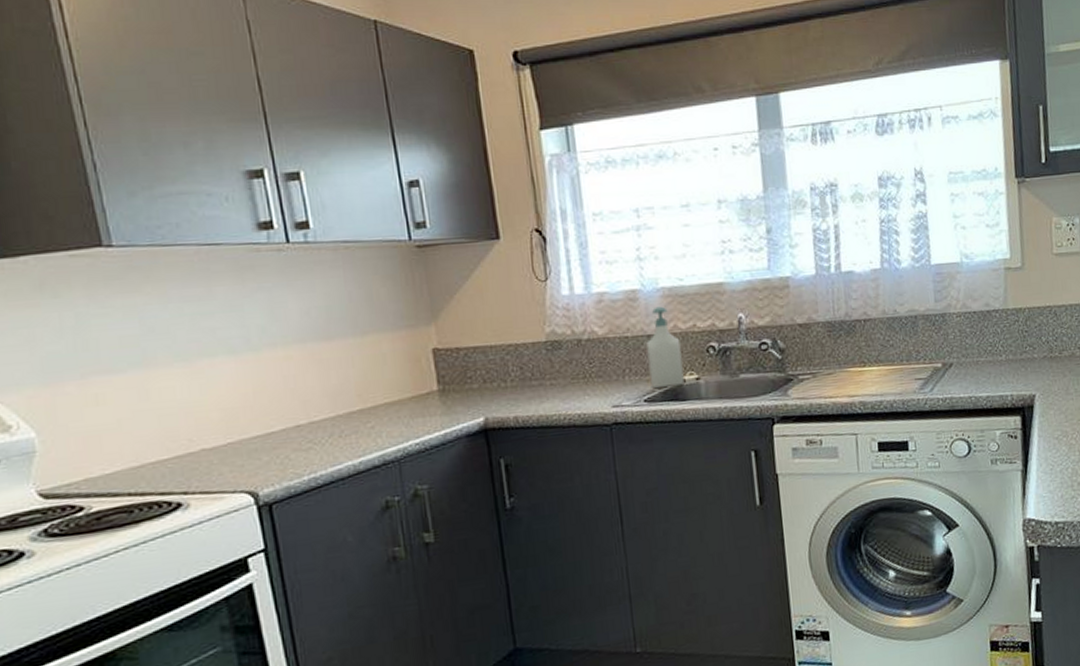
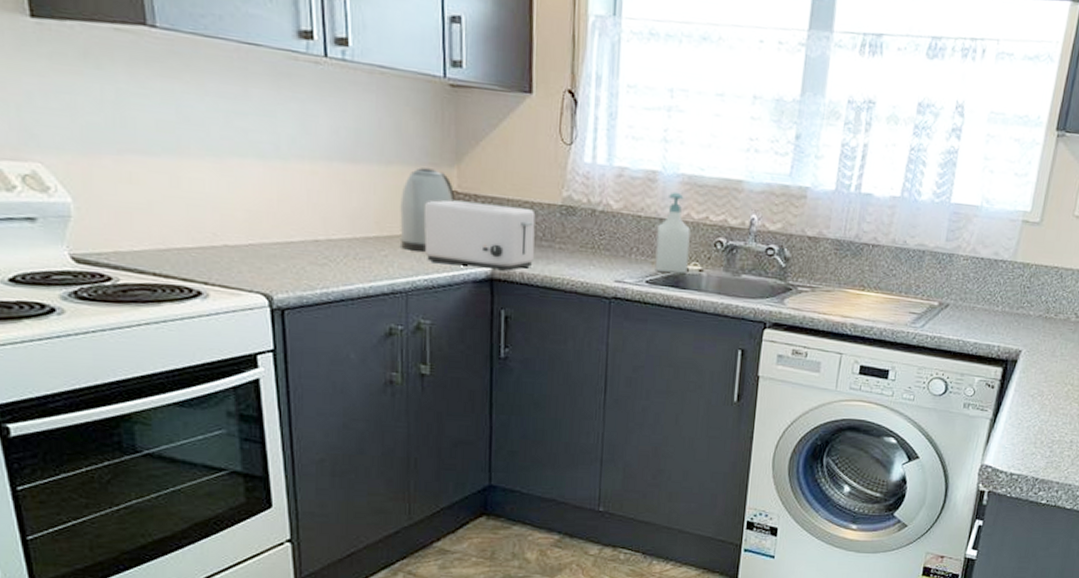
kettle: none [380,331,437,417] -> present [400,168,455,252]
toaster: none [407,352,526,425] -> present [424,200,536,272]

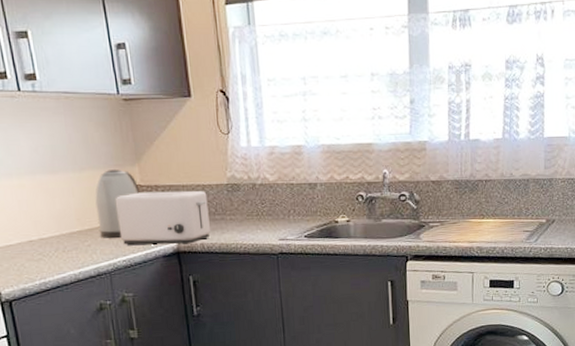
soap bottle: present [654,192,691,274] -> none [308,160,337,226]

